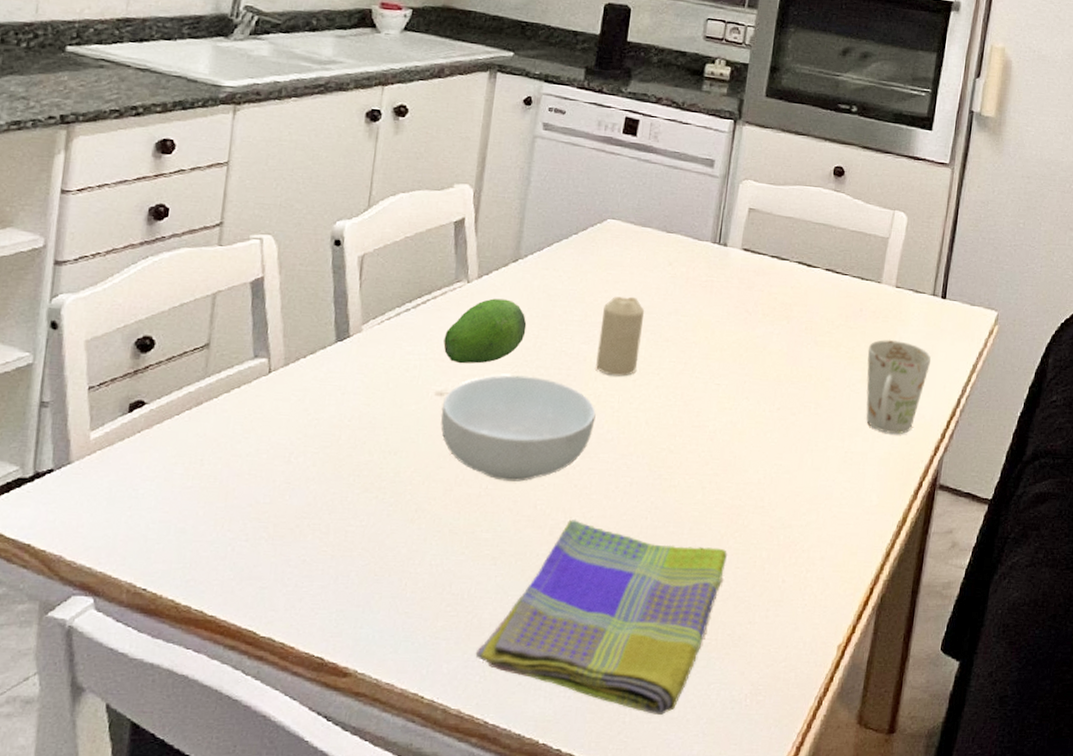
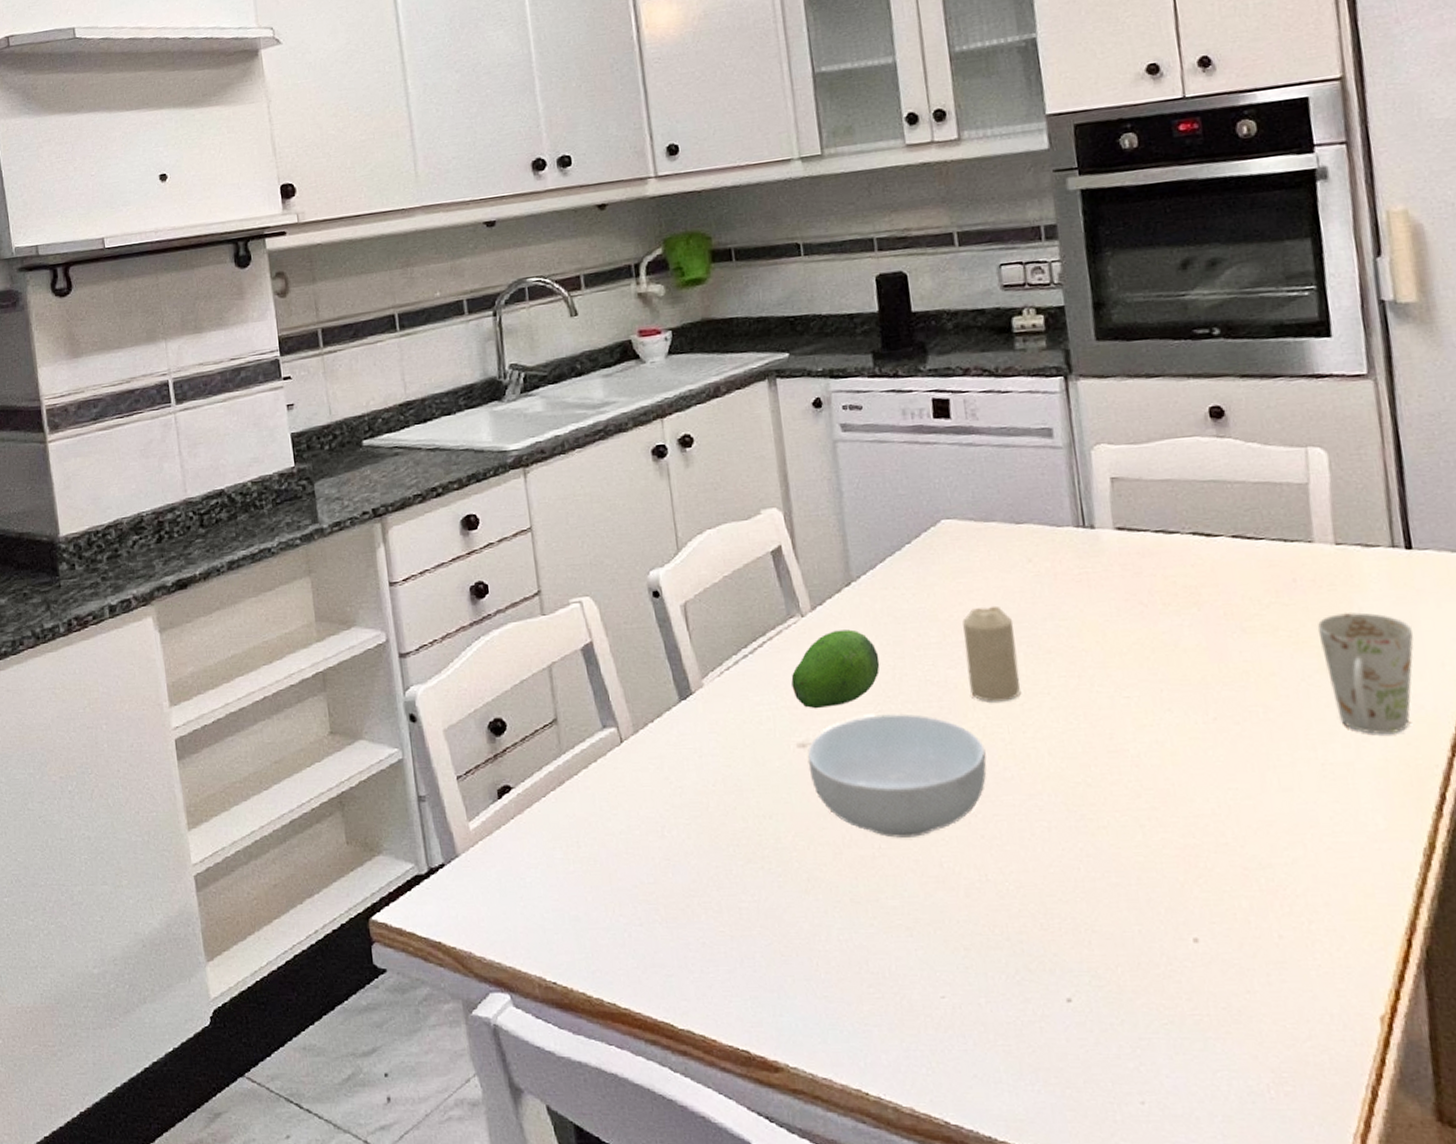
dish towel: present [475,519,727,715] -> none [914,877,1197,1111]

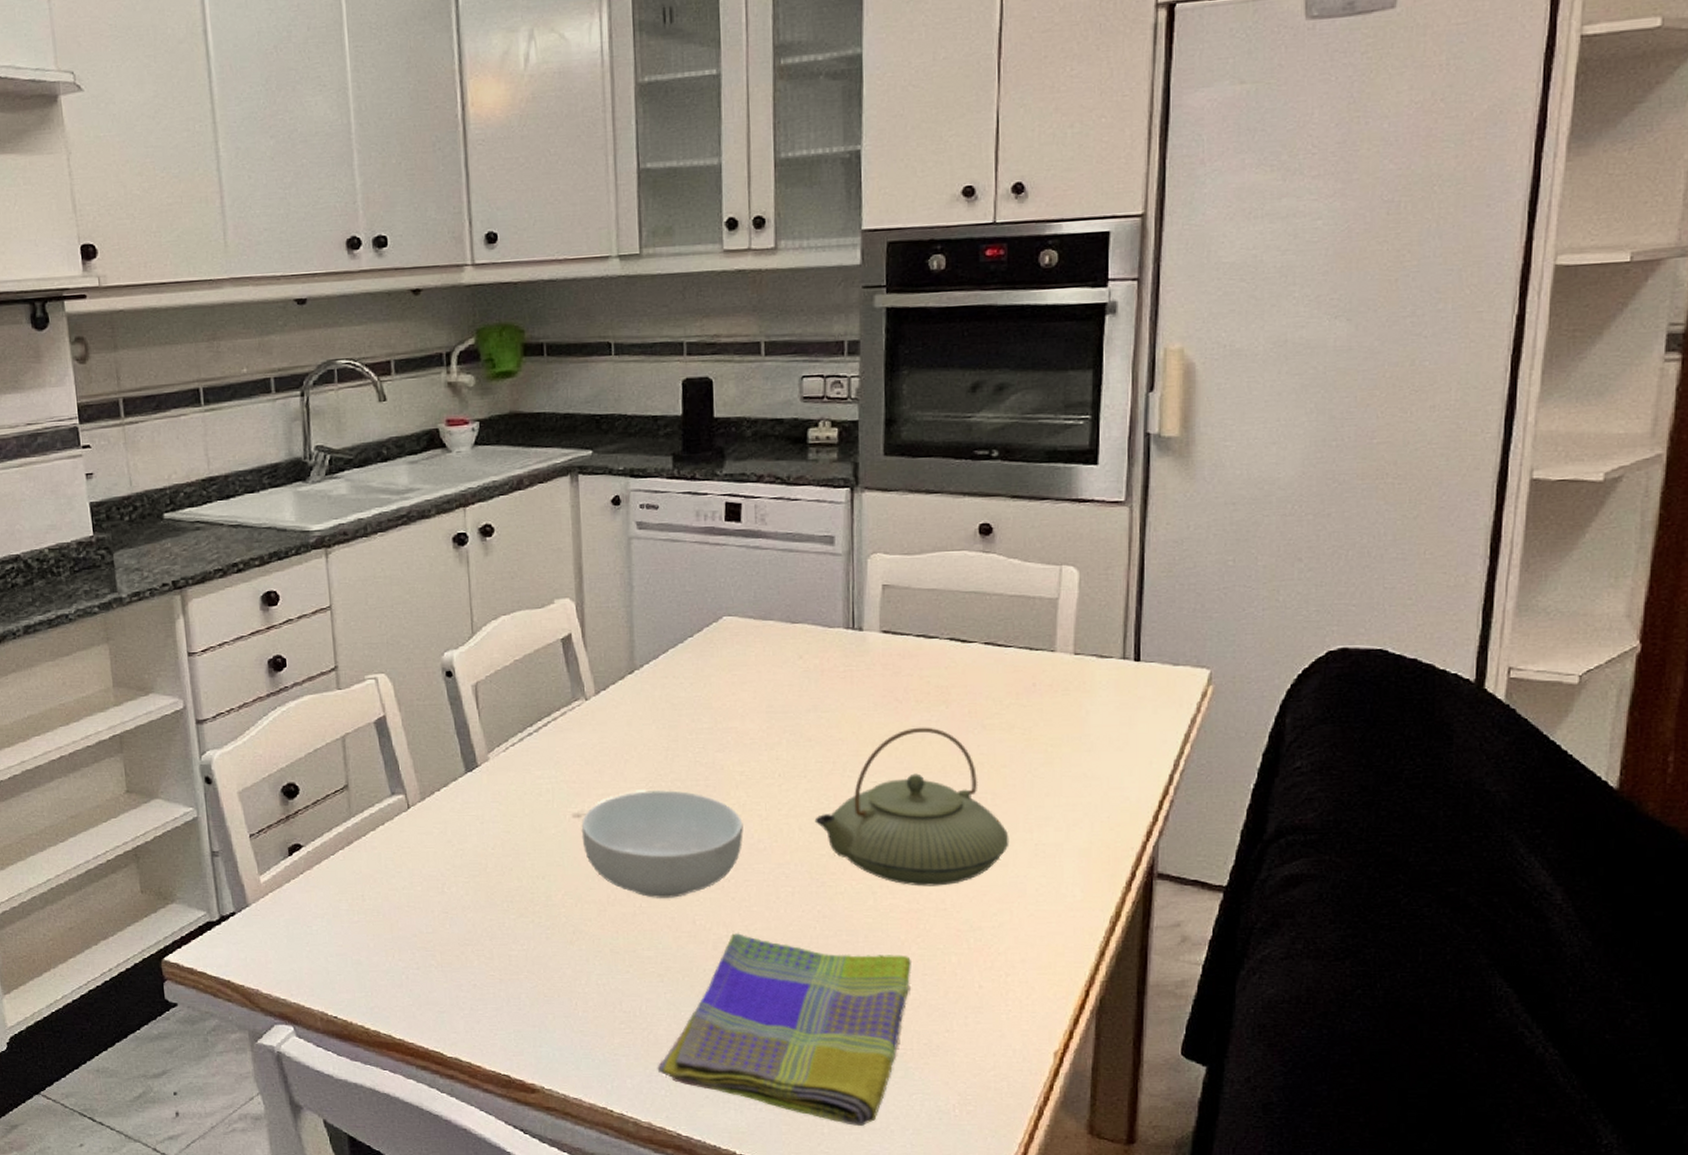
fruit: present [791,629,880,709] -> none [571,713,655,784]
dish towel: none [914,877,1197,1111] -> present [657,933,911,1126]
candle: present [962,605,1020,702] -> none [733,697,781,783]
teapot: none [1064,632,1292,817] -> present [814,727,1009,887]
mug: present [1317,612,1414,734] -> none [1048,714,1129,820]

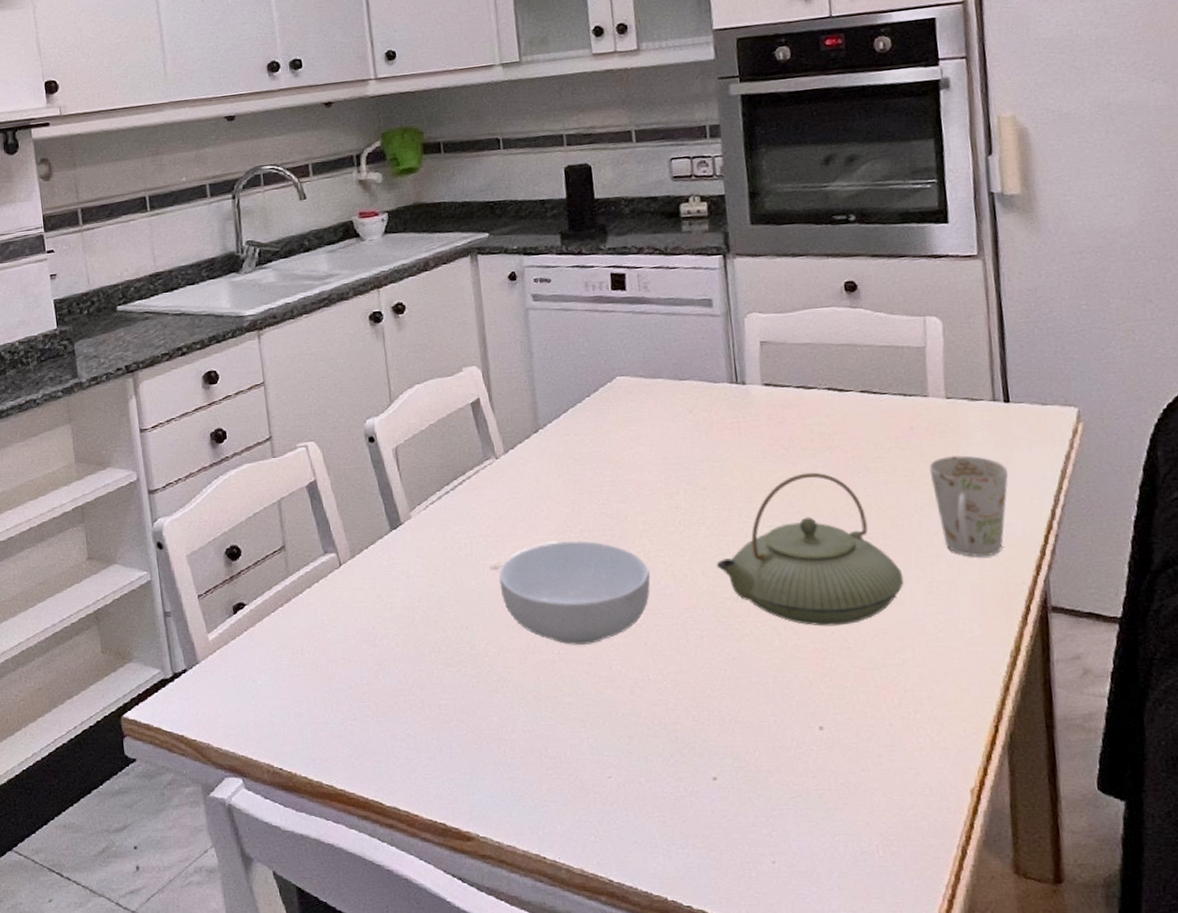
dish towel: present [657,933,911,1126] -> none [585,677,822,869]
mug: none [1048,714,1129,820] -> present [929,455,1009,557]

